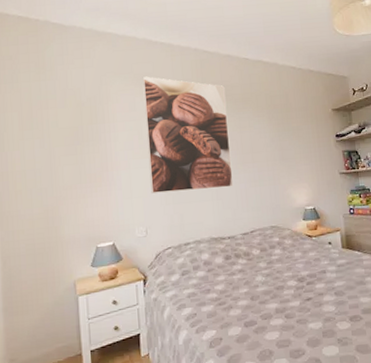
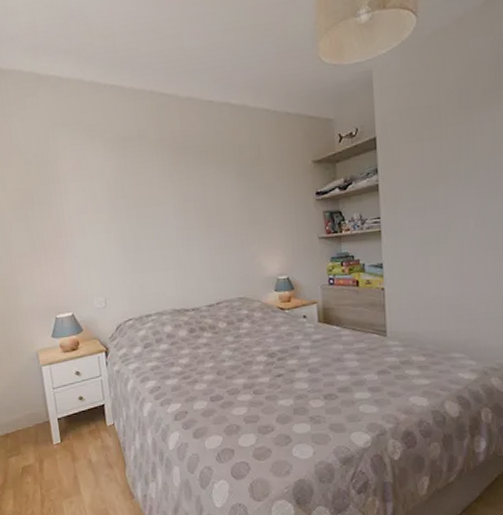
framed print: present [142,76,234,193] -> none [92,127,197,262]

